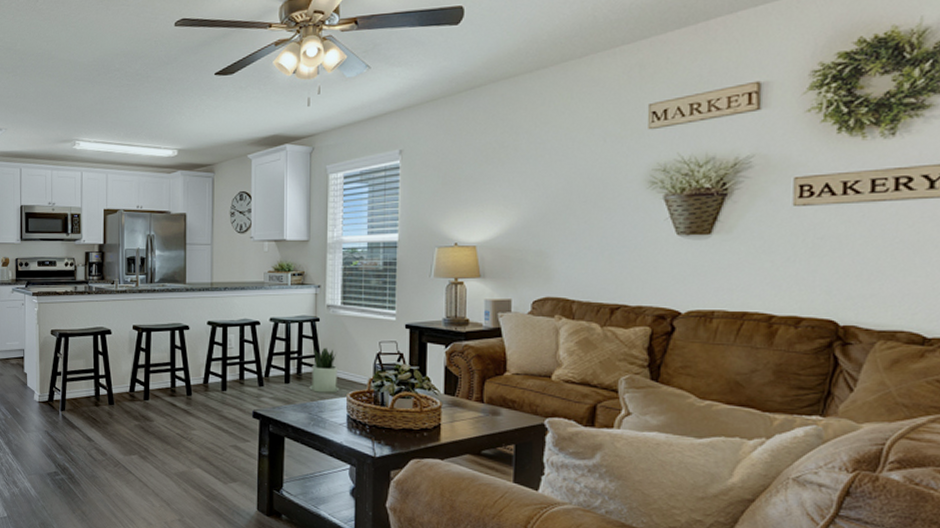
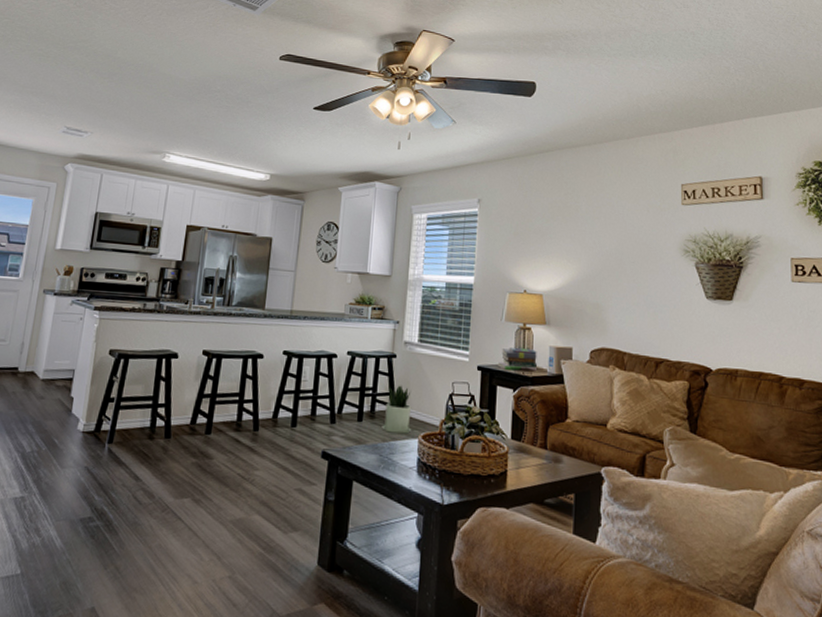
books: none [428,304,472,328] -> present [498,348,538,372]

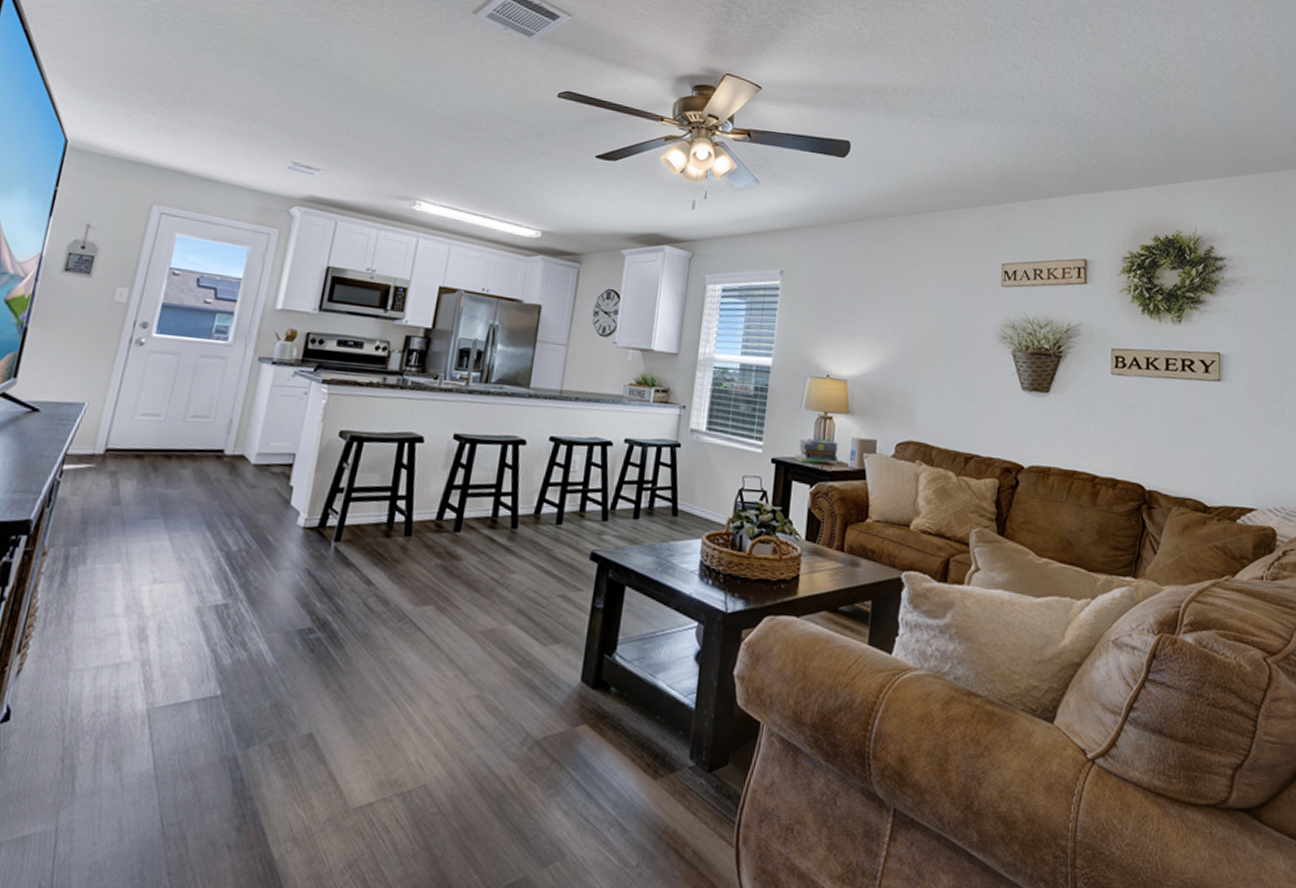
planter: present [381,385,412,435] -> none [660,478,695,535]

